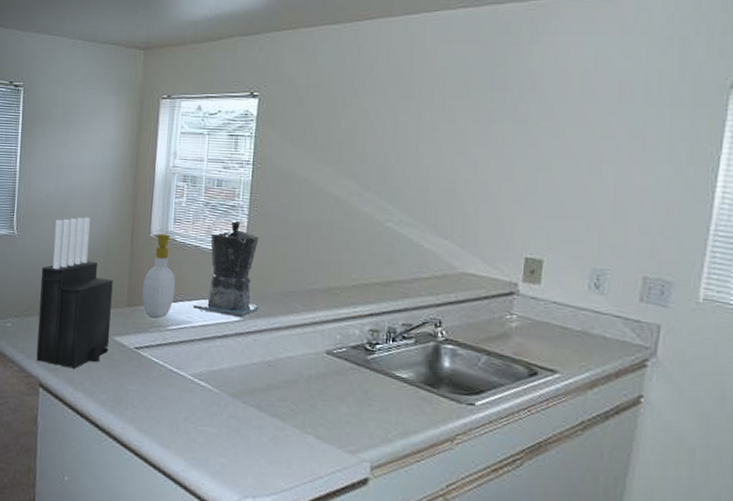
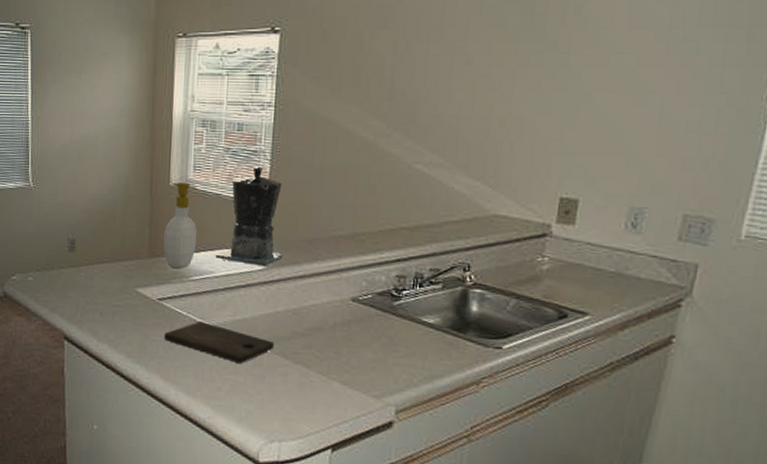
knife block: present [36,217,113,369] -> none [59,167,134,321]
cutting board: none [140,371,250,415] -> present [164,322,275,363]

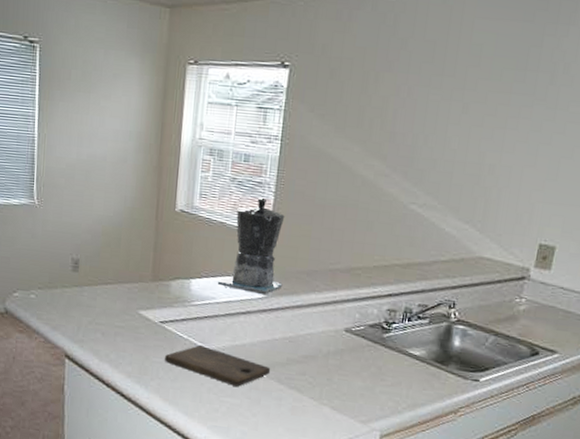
soap bottle: present [163,182,198,269] -> none [167,208,204,293]

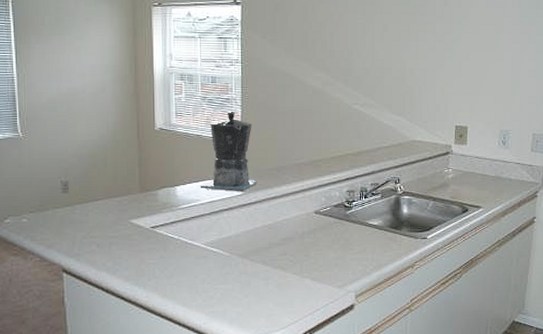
cutting board: present [165,345,271,387] -> none [159,243,256,274]

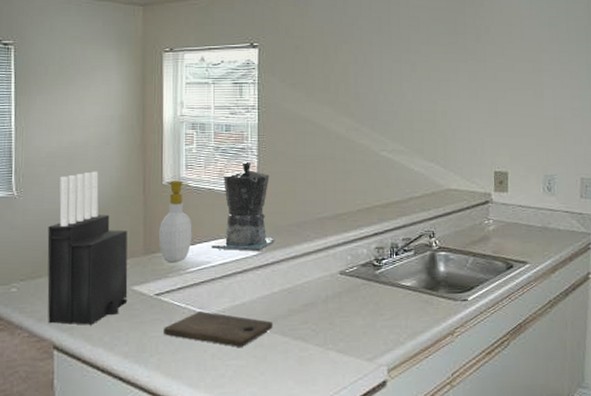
knife block: none [52,116,127,252] -> present [47,171,128,325]
soap bottle: none [153,127,183,200] -> present [159,180,192,263]
cutting board: none [159,243,256,274] -> present [164,311,273,347]

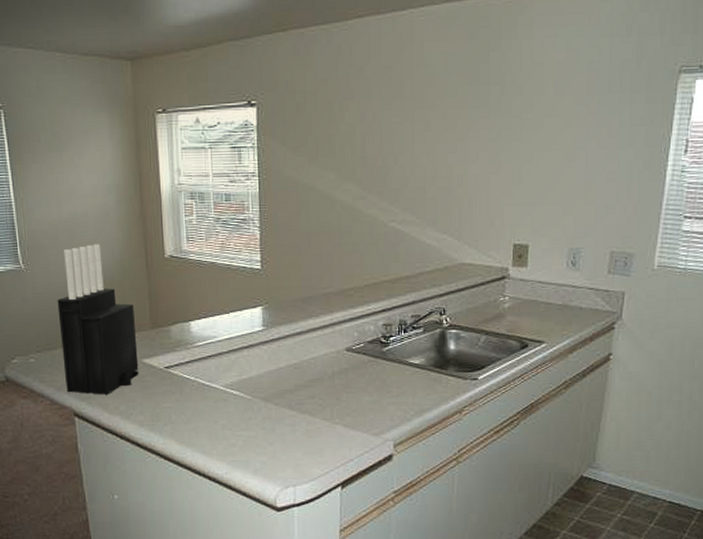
soap bottle: present [159,180,192,263] -> none [164,253,198,337]
cutting board: present [164,311,273,347] -> none [175,385,281,419]
coffee maker: present [211,162,275,252] -> none [216,234,280,327]

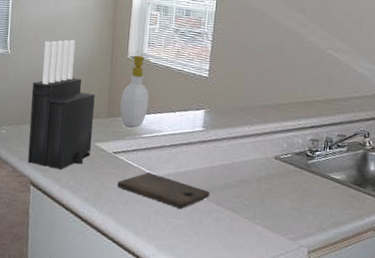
soap bottle: none [164,253,198,337] -> present [120,55,151,128]
cutting board: none [175,385,281,419] -> present [117,172,210,209]

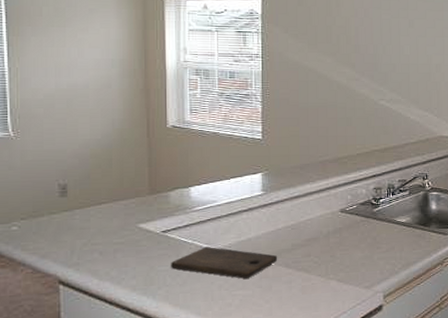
knife block: present [27,39,95,170] -> none [48,113,134,261]
soap bottle: present [120,55,151,128] -> none [165,124,198,202]

